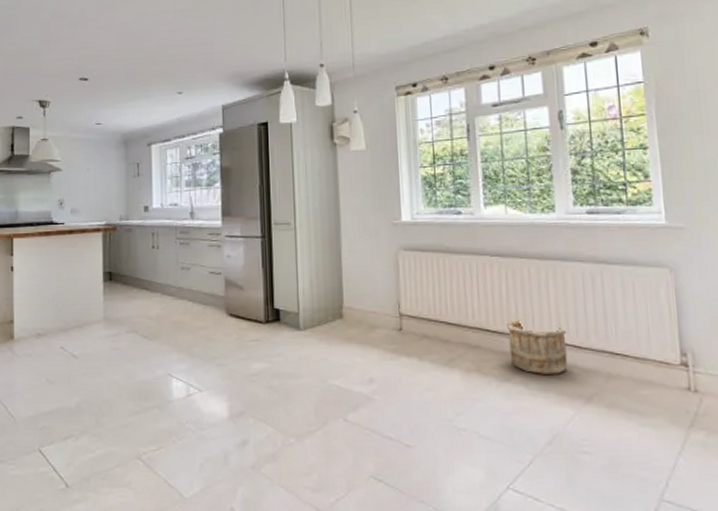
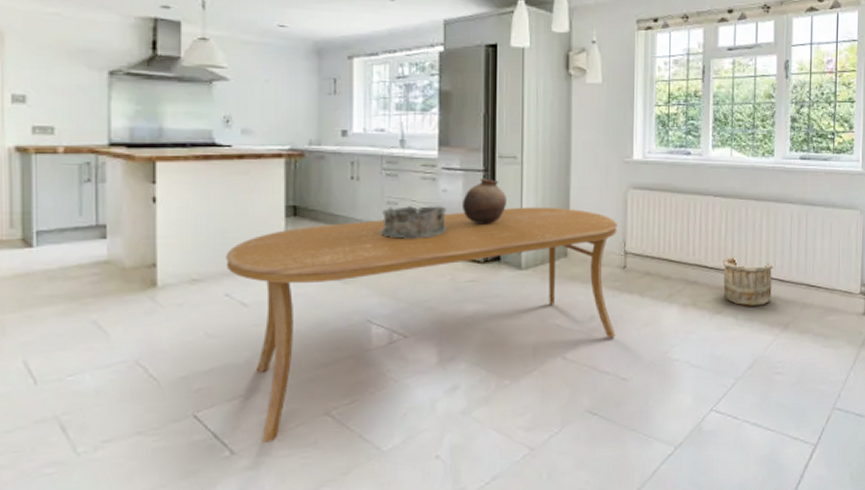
dining table: none [61,269,396,480] -> present [226,207,617,443]
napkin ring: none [177,270,232,300] -> present [381,205,447,239]
pottery: none [244,244,284,287] -> present [463,178,508,224]

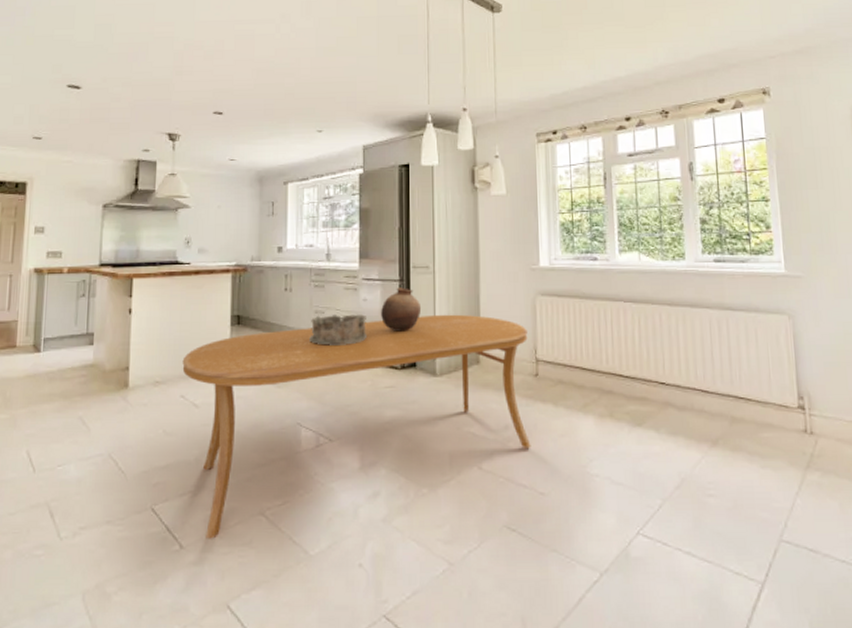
wooden bucket: present [722,256,773,306] -> none [638,364,696,419]

